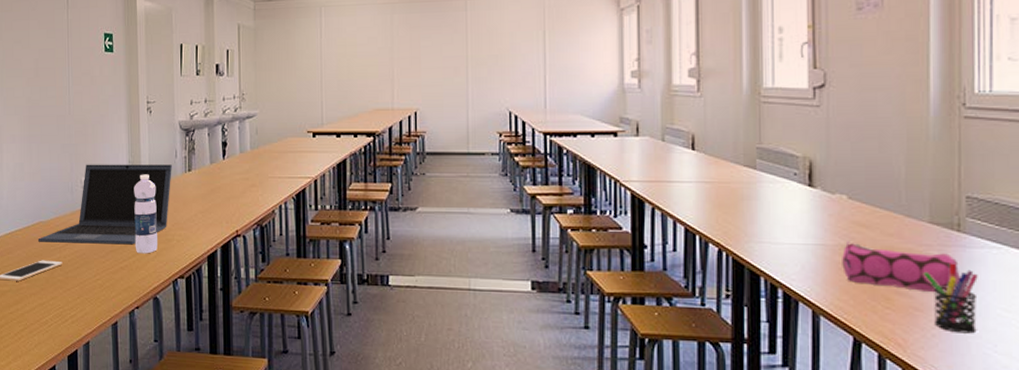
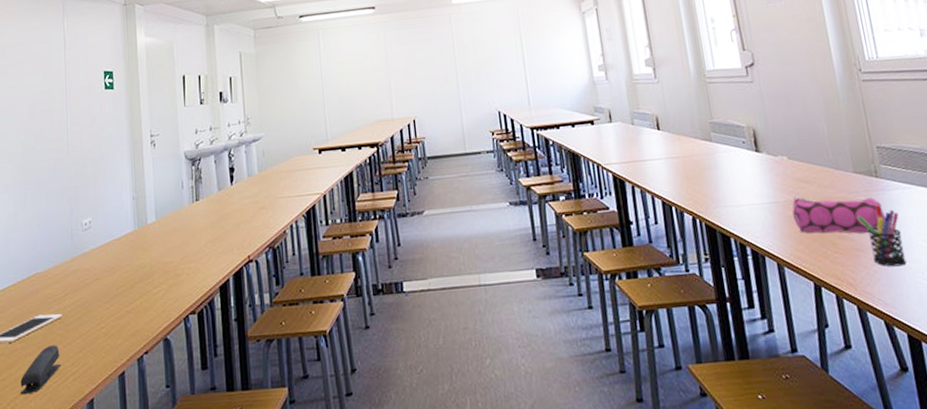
stapler: none [26,289,62,329] -> present [20,345,62,395]
laptop: present [38,164,172,245] -> none [34,196,179,296]
water bottle: present [134,174,157,254] -> none [139,209,166,294]

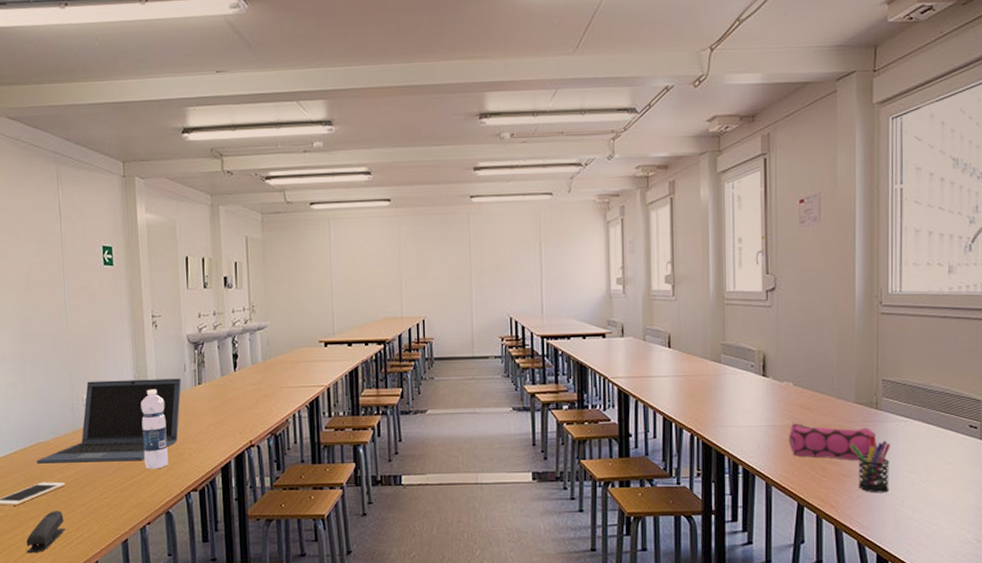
laptop: none [34,196,179,296] -> present [37,378,181,464]
water bottle: none [139,209,166,294] -> present [140,389,168,469]

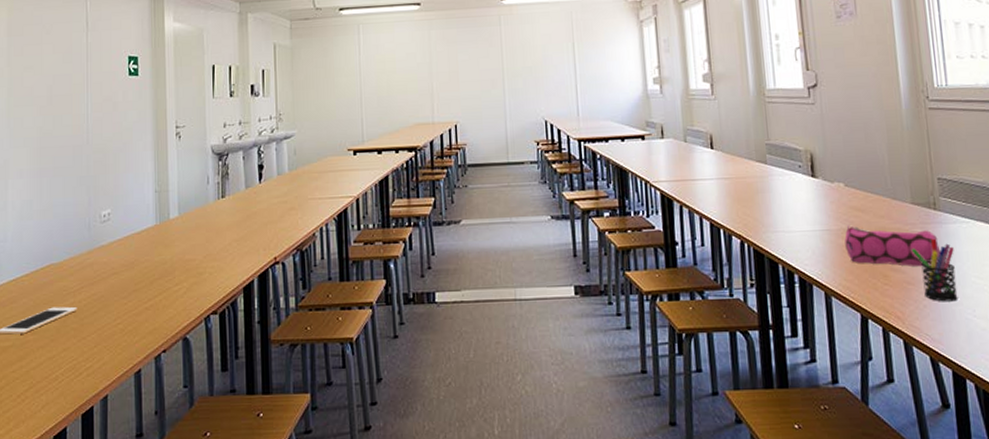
stapler: present [26,511,66,554] -> none [32,339,75,388]
laptop: present [37,378,181,464] -> none [48,192,204,287]
water bottle: present [140,389,168,469] -> none [161,203,187,291]

